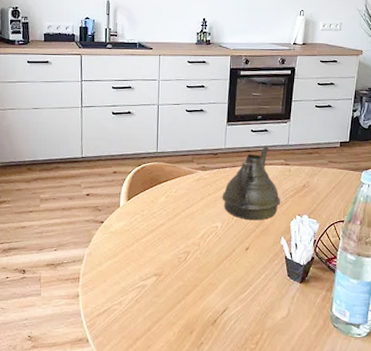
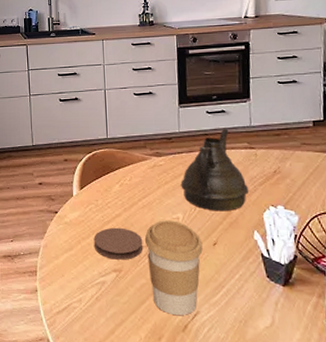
coaster: none [137,235,183,265] -> present [93,227,144,260]
coffee cup: none [185,228,236,312] -> present [144,220,203,316]

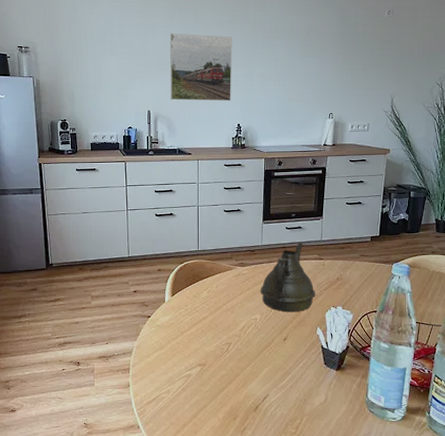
coaster: present [93,227,144,260] -> none [182,328,225,356]
coffee cup: present [144,220,203,316] -> none [226,321,275,399]

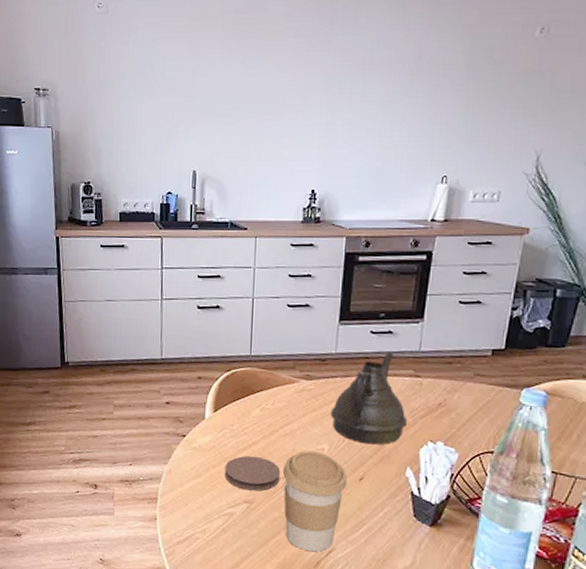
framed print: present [170,33,232,101] -> none [223,67,310,158]
coaster: none [182,328,225,356] -> present [224,455,281,491]
coffee cup: none [226,321,275,399] -> present [282,450,347,552]

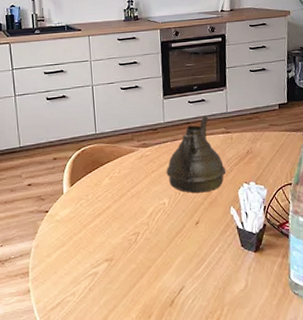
coaster: present [224,455,281,491] -> none [85,218,133,250]
coffee cup: present [282,450,347,552] -> none [133,206,187,293]

